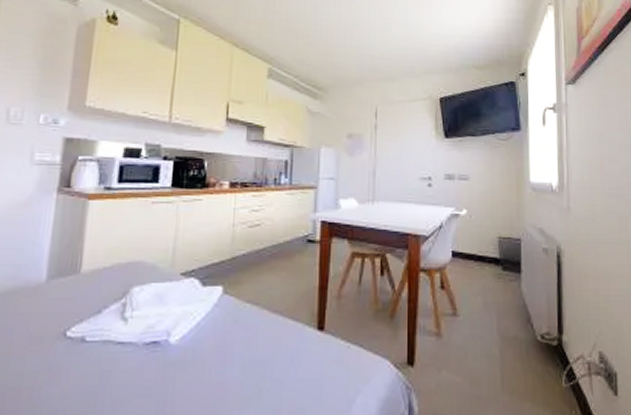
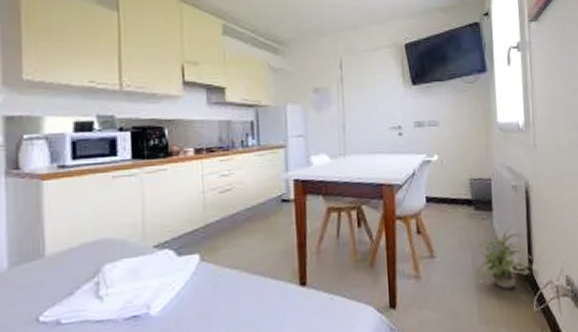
potted plant: none [503,292,562,359] -> present [478,227,532,289]

